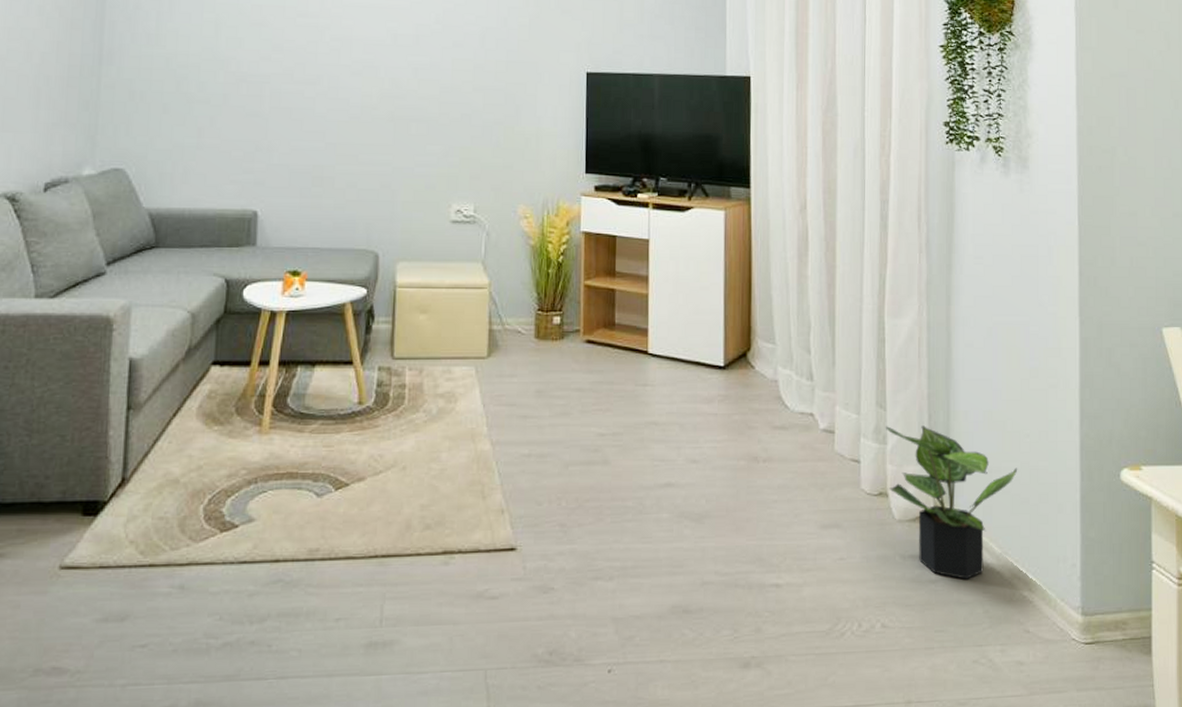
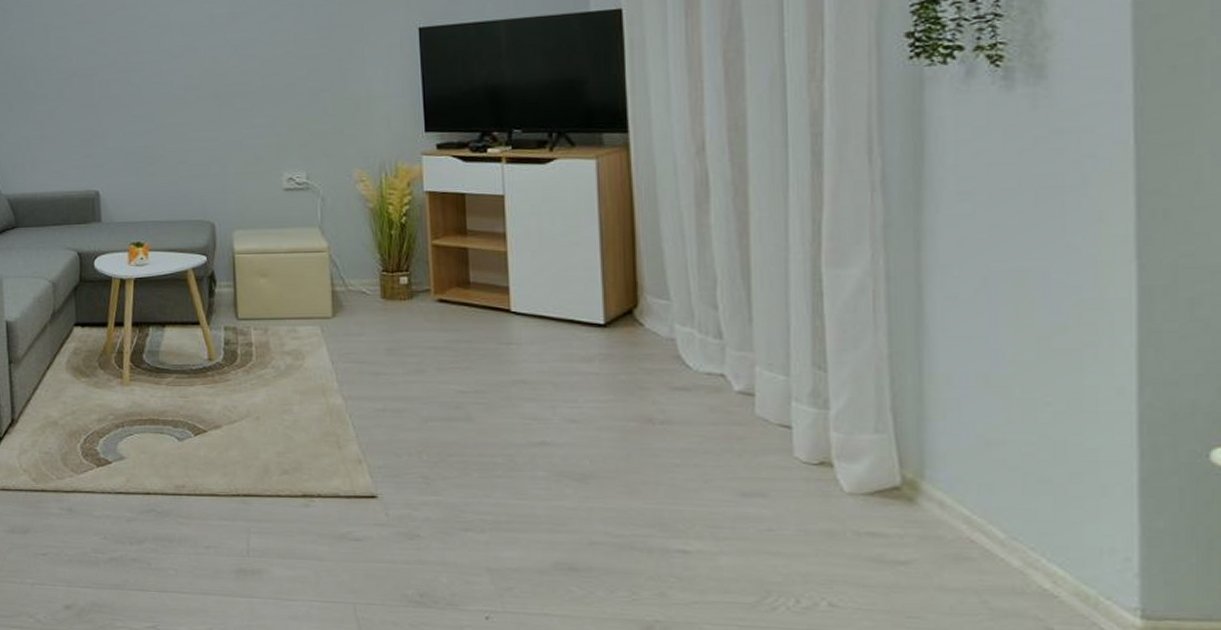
potted plant: present [886,425,1018,580] -> none [827,389,1033,564]

